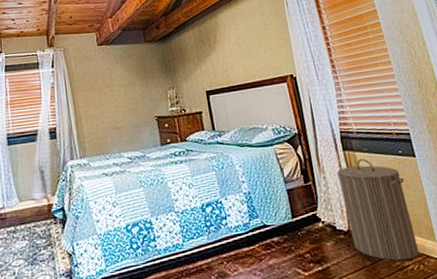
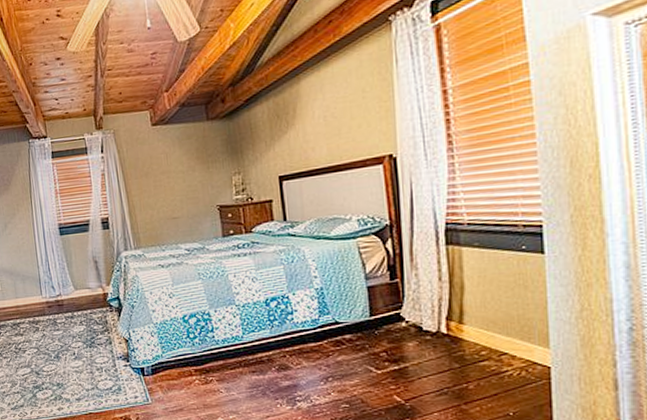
laundry hamper: present [336,159,420,261] -> none [433,255,524,366]

